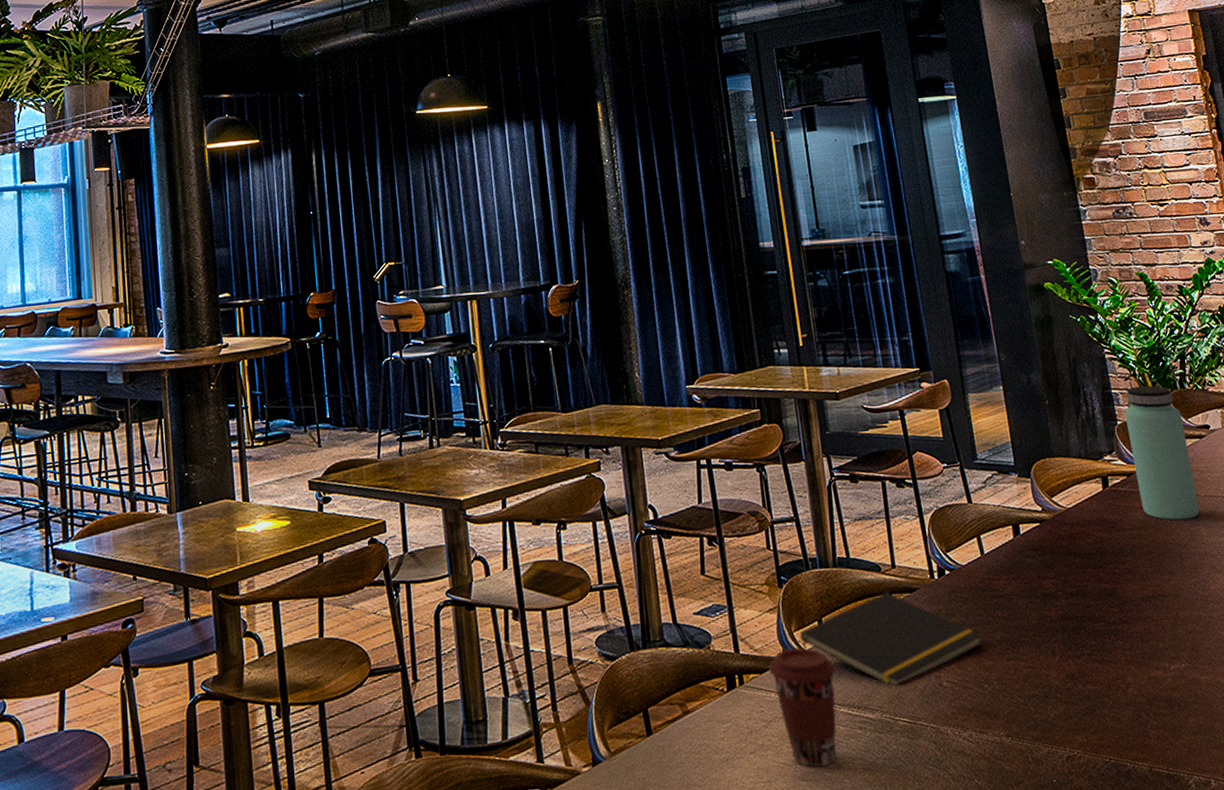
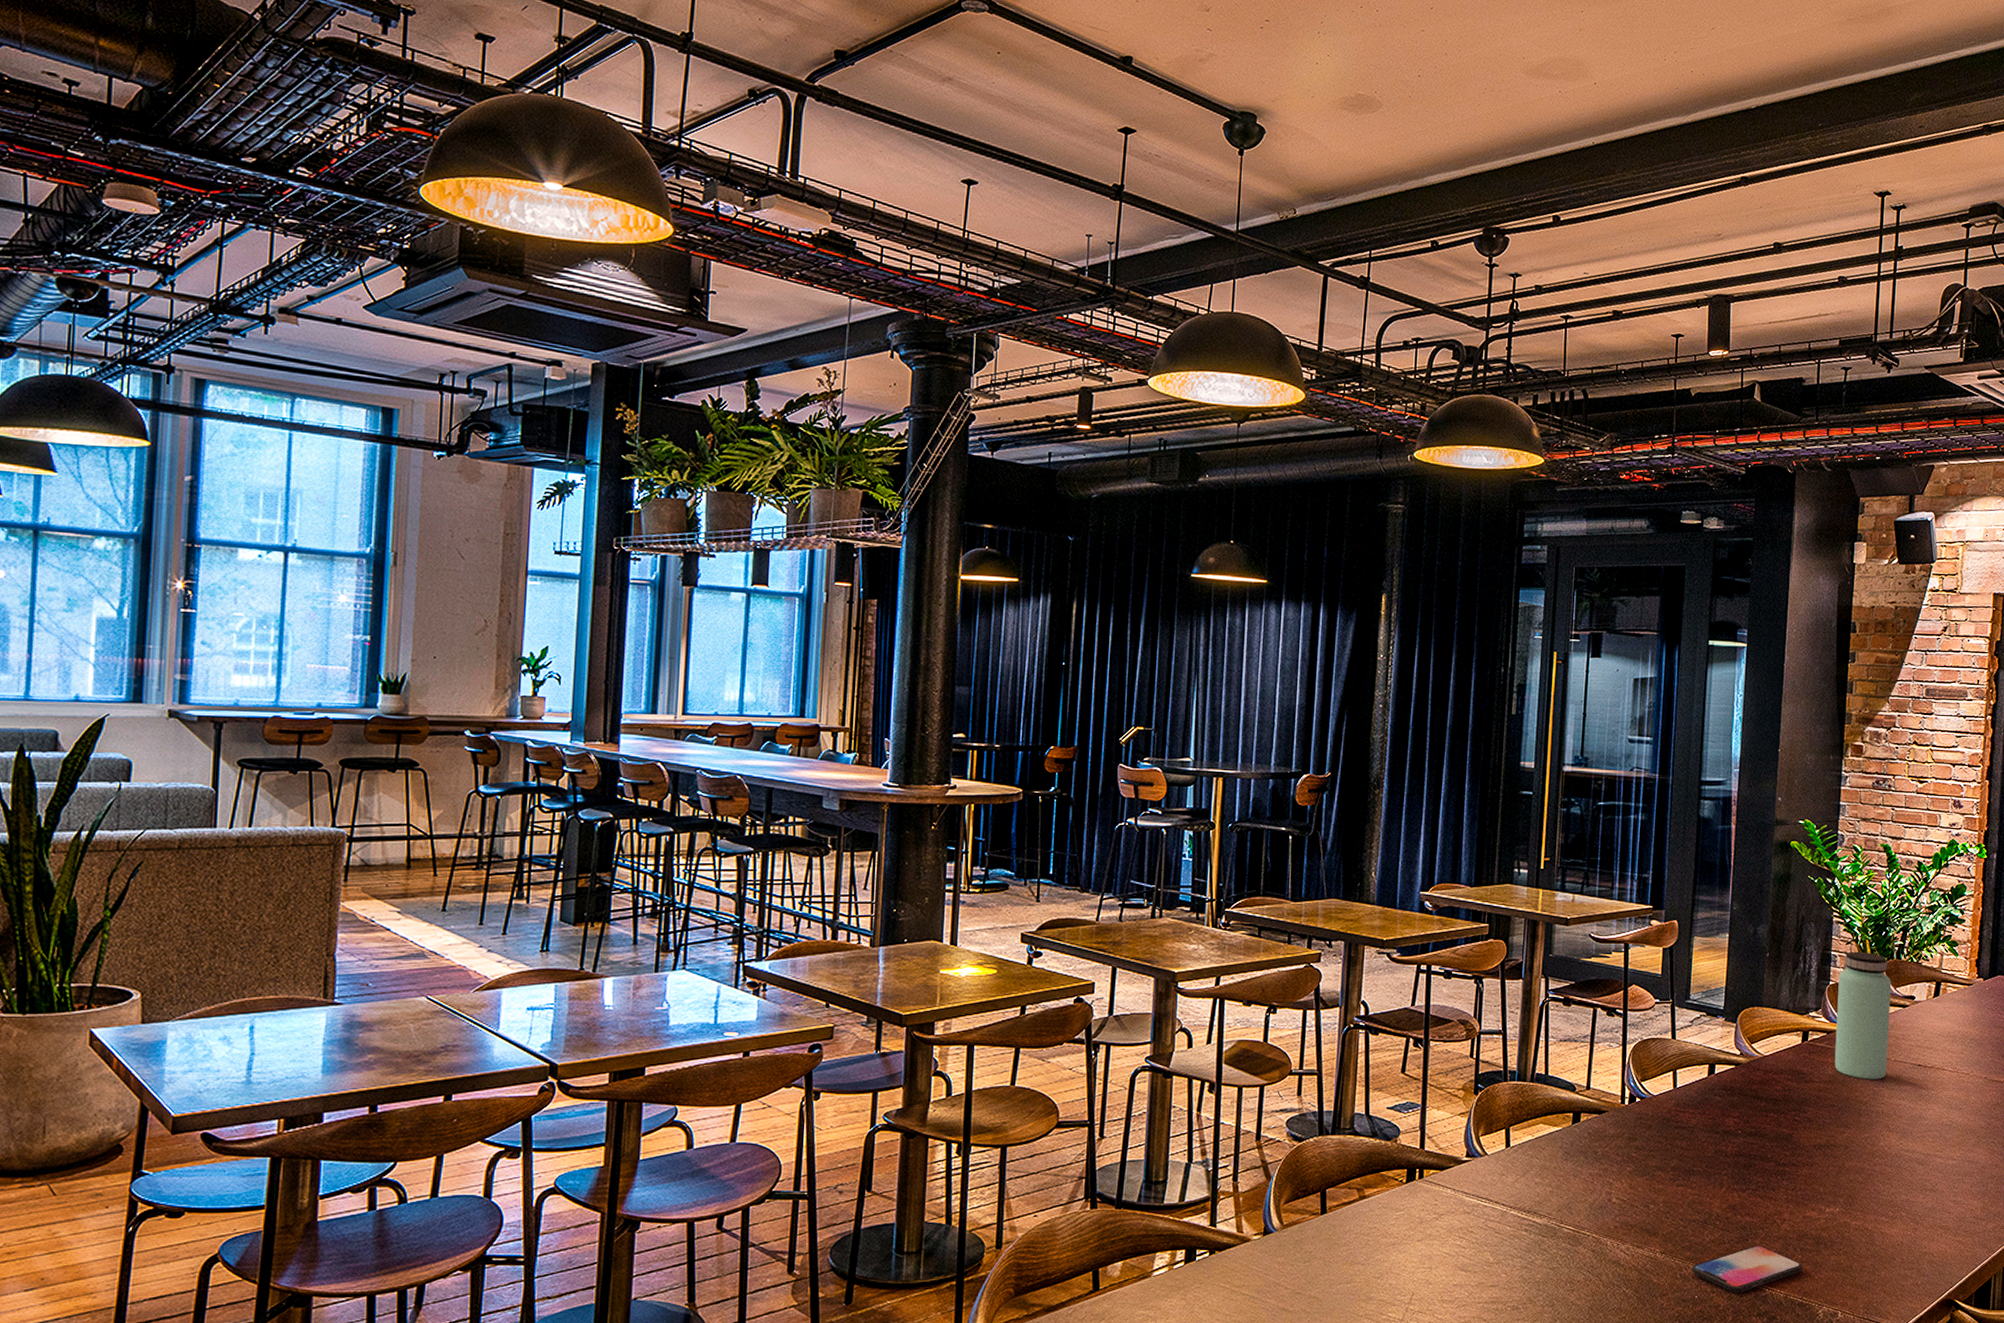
coffee cup: present [768,647,837,768] -> none [1448,1150,1514,1261]
notepad: present [799,591,982,686] -> none [1485,1110,1658,1197]
smartphone: none [1042,715,1162,772] -> present [1691,1245,1803,1293]

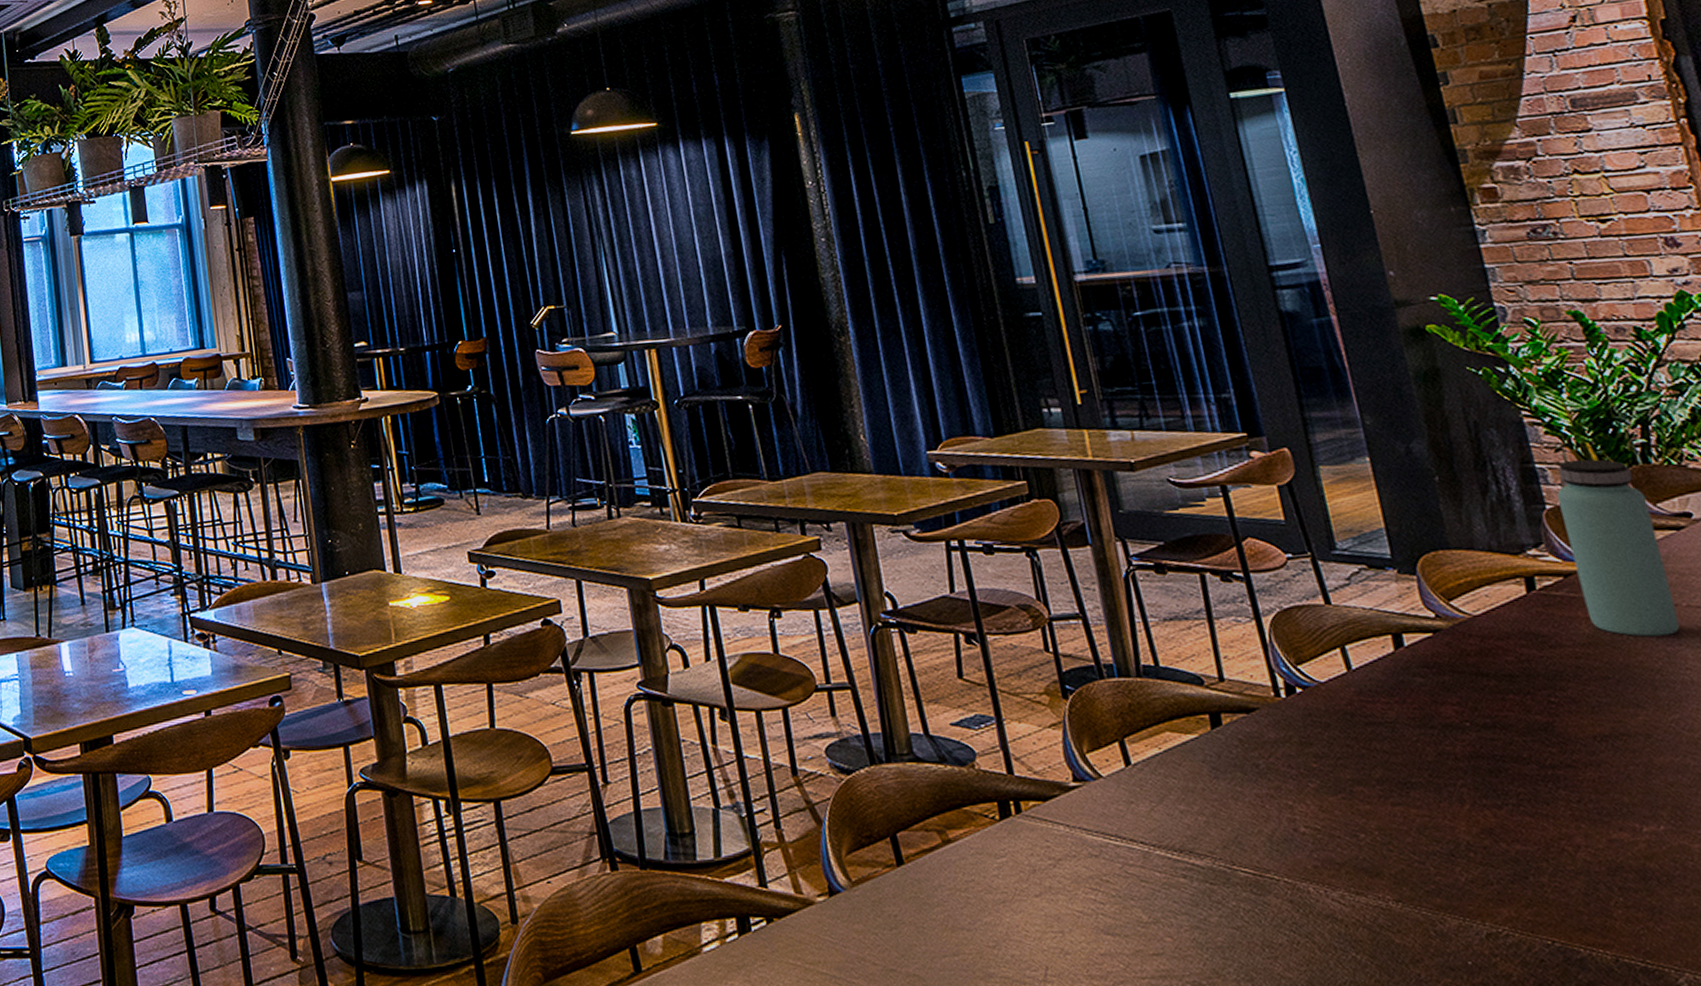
smartphone: present [1691,1245,1803,1293] -> none [1449,884,1632,956]

